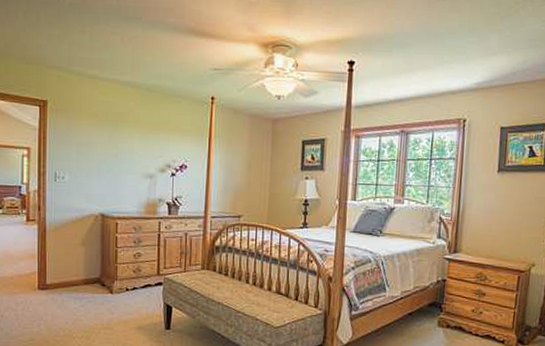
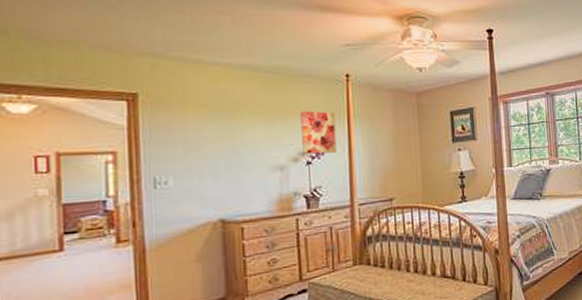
wall art: none [169,128,199,168] -> present [301,111,337,155]

